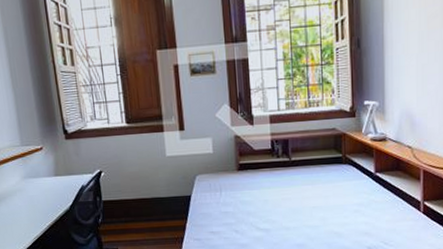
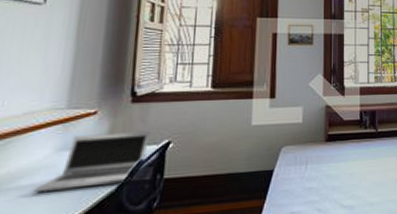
laptop: none [16,163,86,208] -> present [34,131,150,192]

